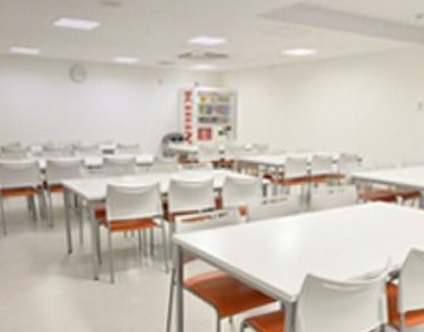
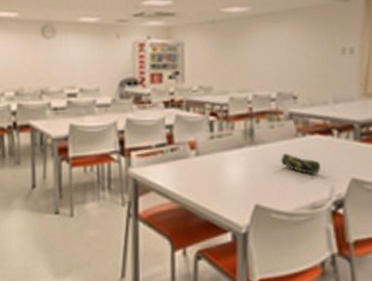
pencil case: none [338,221,380,244] -> present [281,153,321,175]

